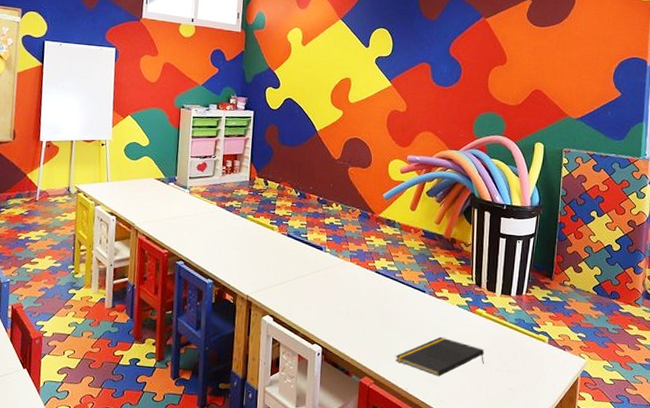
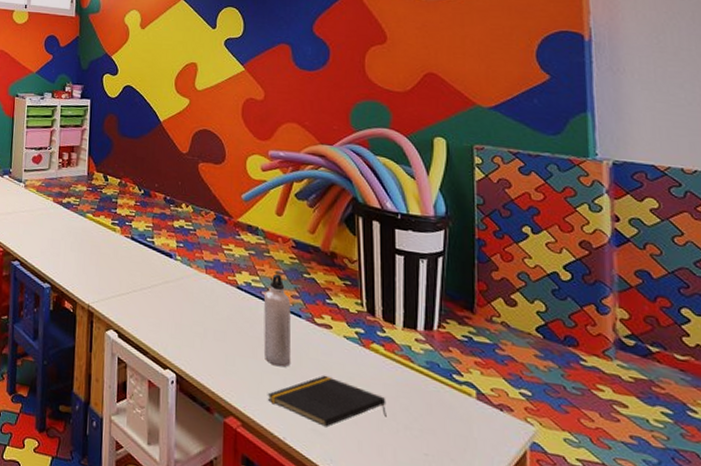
water bottle: none [394,258,418,334] -> present [263,273,292,368]

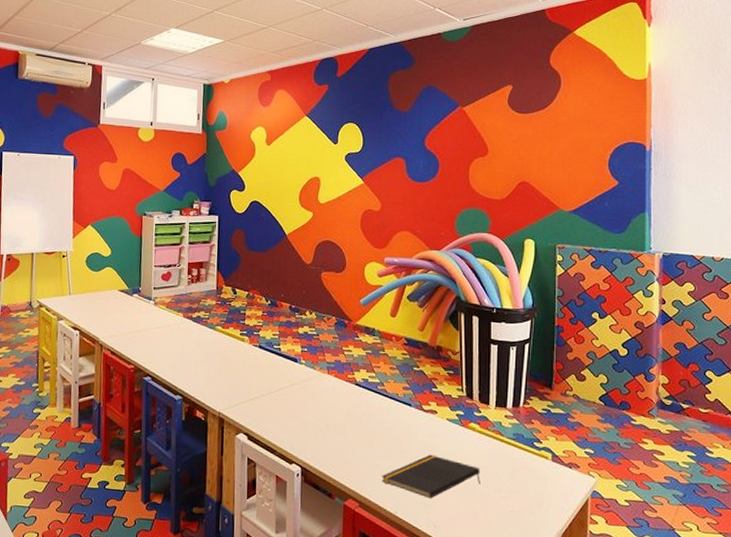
water bottle: present [263,273,292,368] -> none [378,369,403,451]

